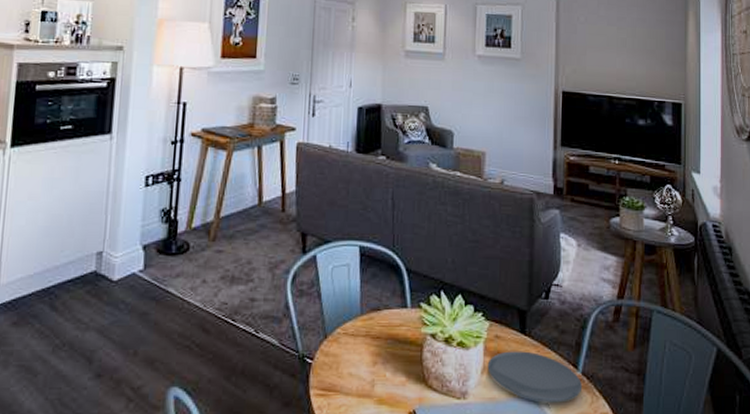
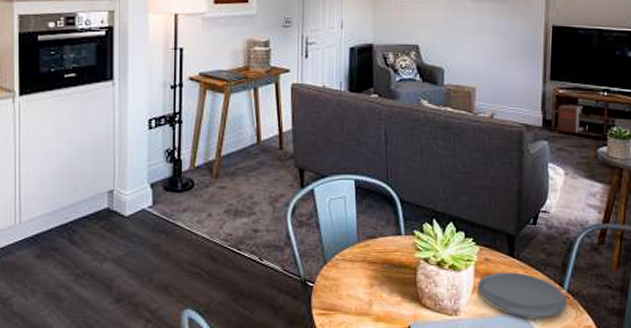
books: none [569,171,600,202] -> present [557,104,588,133]

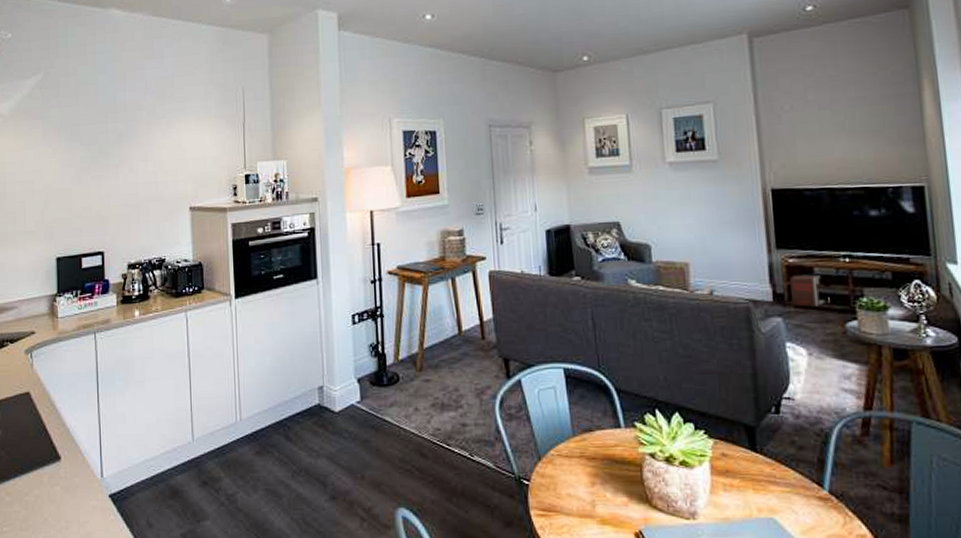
plate: present [478,272,567,318] -> none [716,469,831,524]

